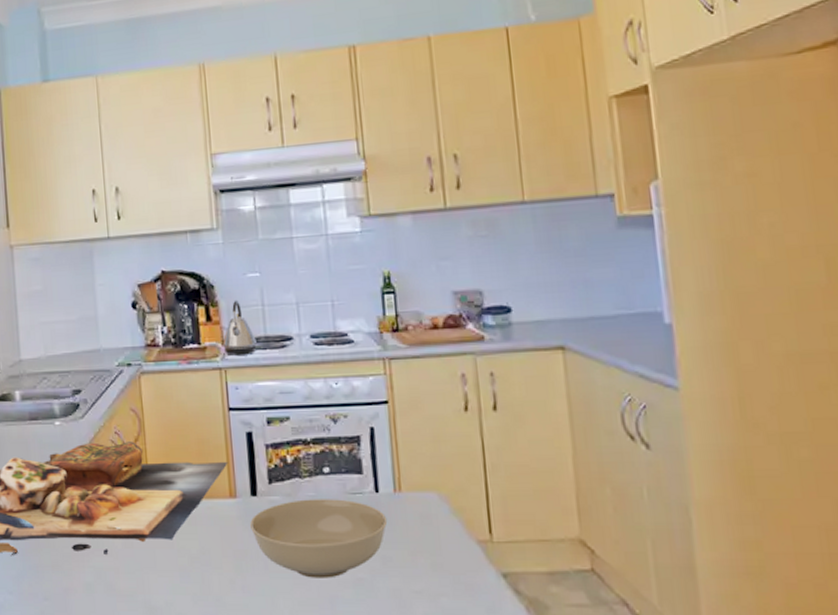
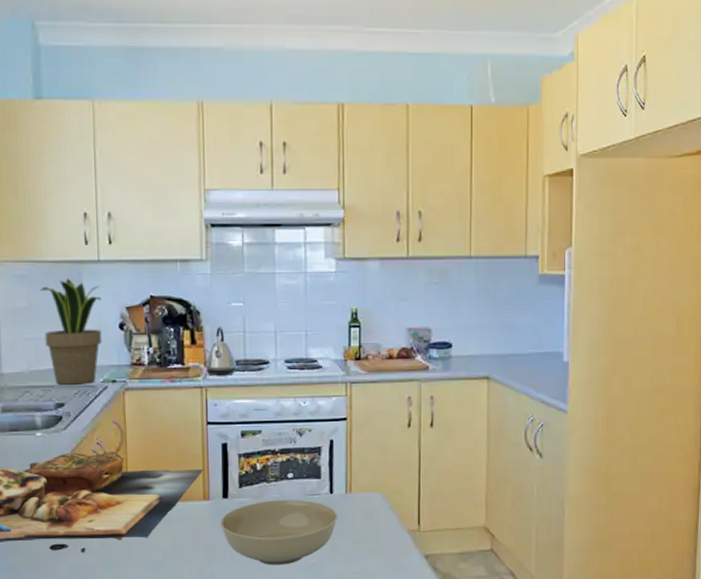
potted plant: none [54,258,115,370] -> present [40,278,102,385]

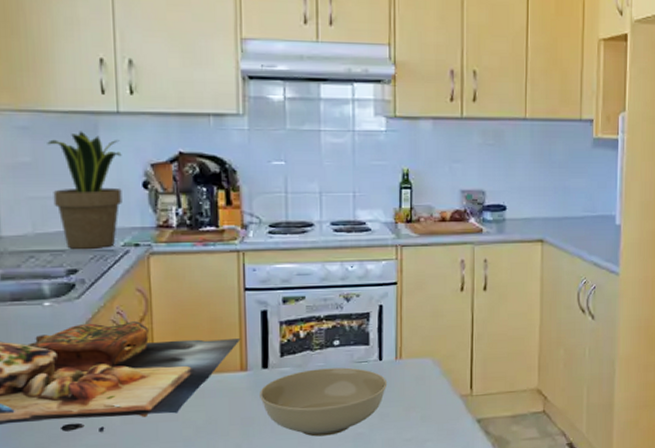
kettle: present [205,326,237,376] -> none [242,186,278,239]

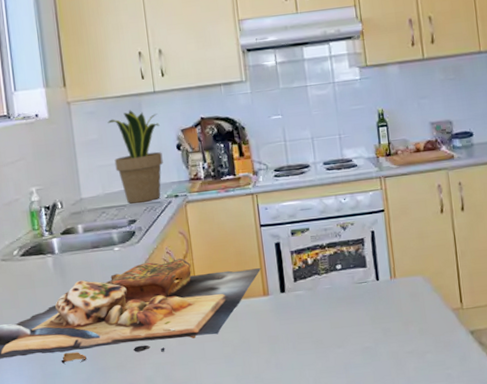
bowl: present [260,367,388,437] -> none [280,288,386,351]

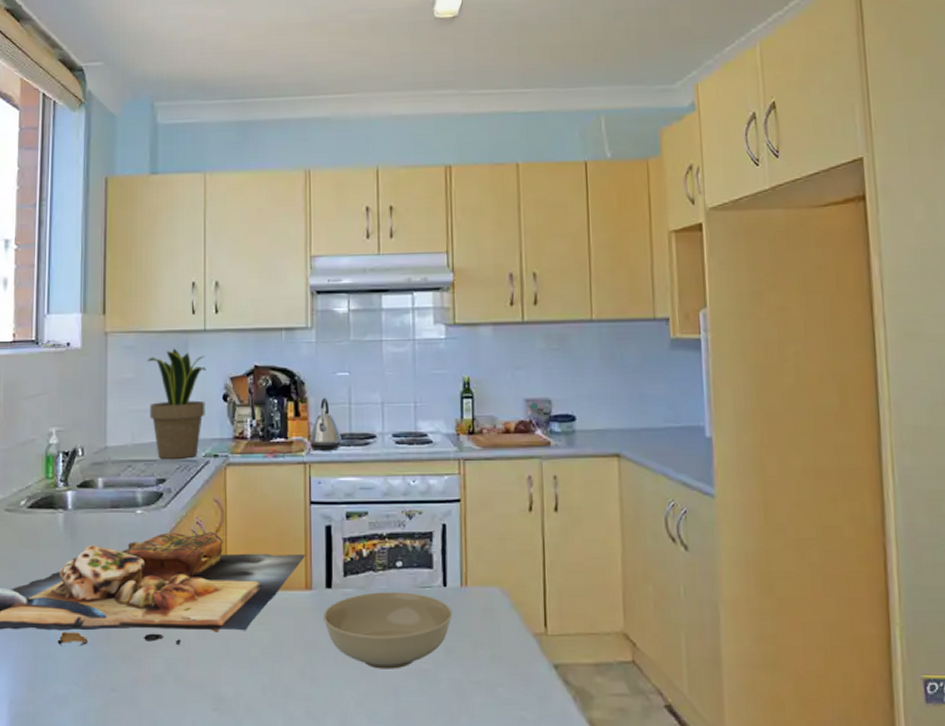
kettle: none [253,138,282,183] -> present [309,397,343,451]
bowl: none [280,288,386,351] -> present [323,592,453,669]

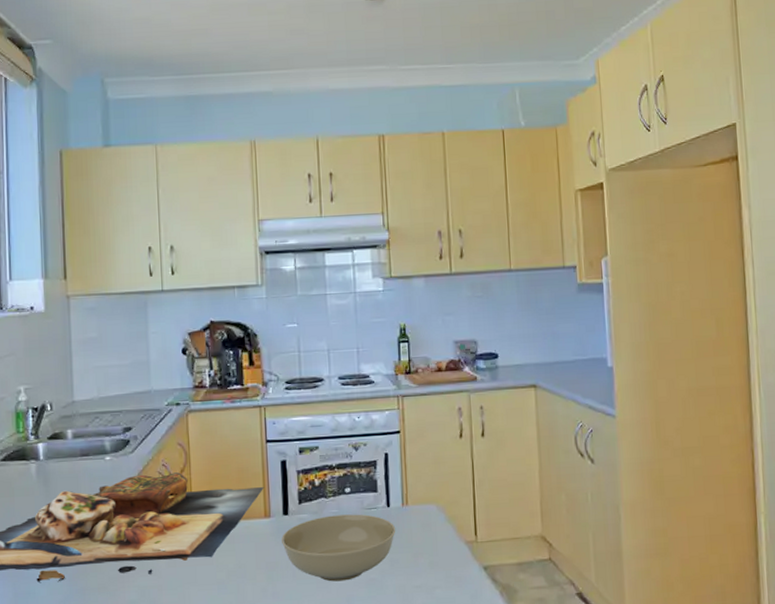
potted plant: present [147,348,207,459] -> none [109,308,166,410]
kettle: present [309,397,343,451] -> none [263,347,294,395]

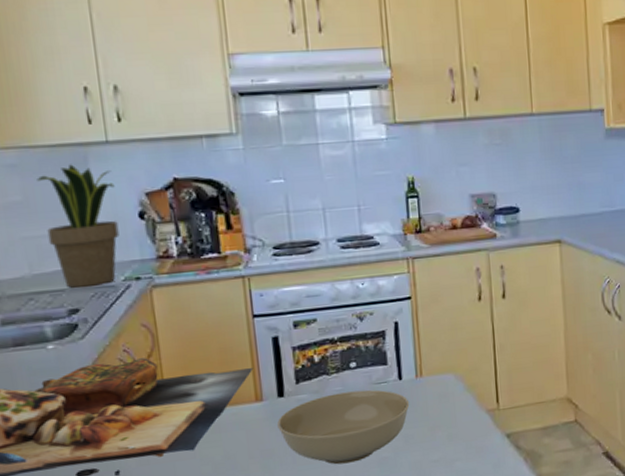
potted plant: none [109,308,166,410] -> present [37,164,119,288]

